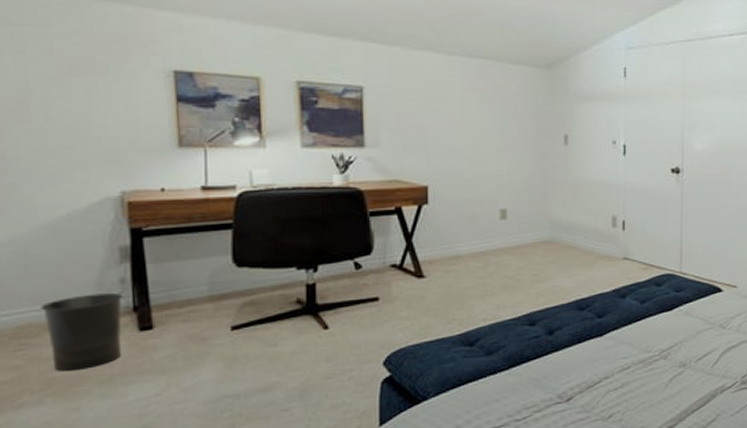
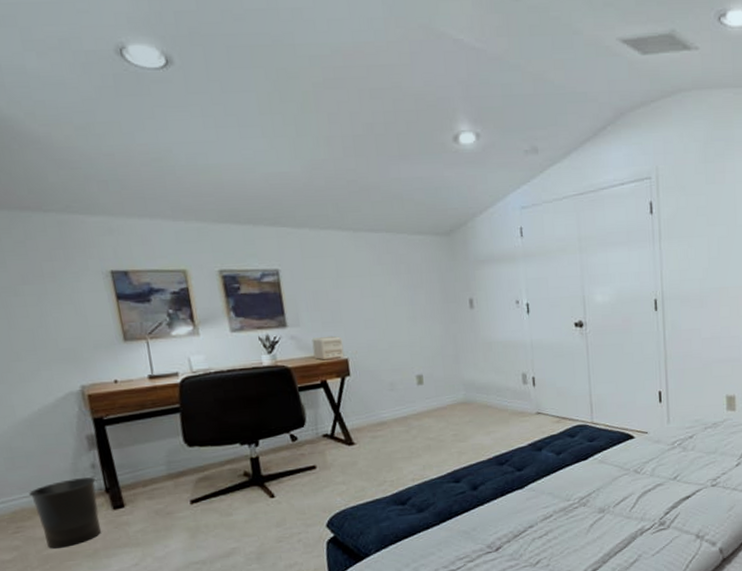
desk organizer: none [390,160,424,186] -> present [311,335,345,361]

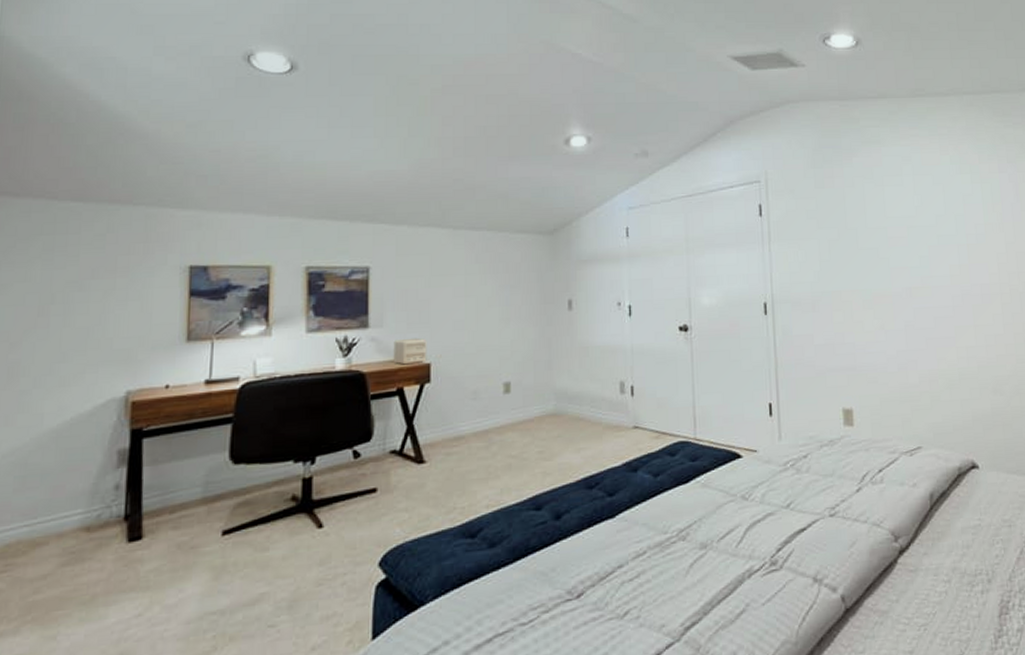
waste bin: present [29,477,102,549] -> none [32,501,116,593]

